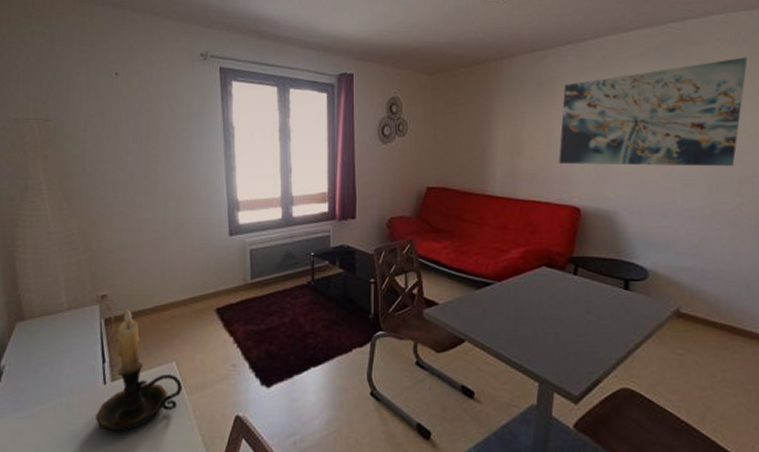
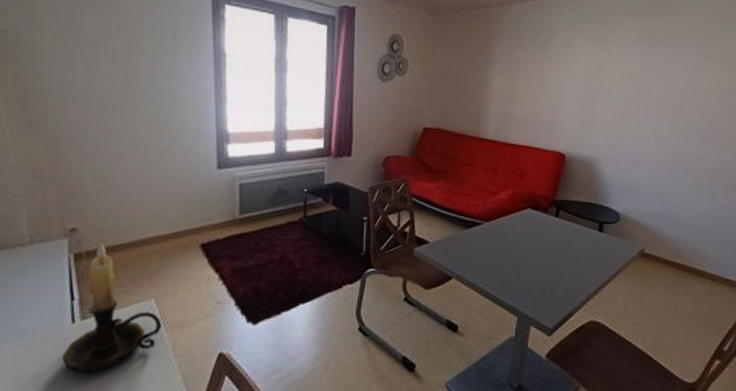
wall art: present [559,57,748,167] -> none [549,21,719,122]

